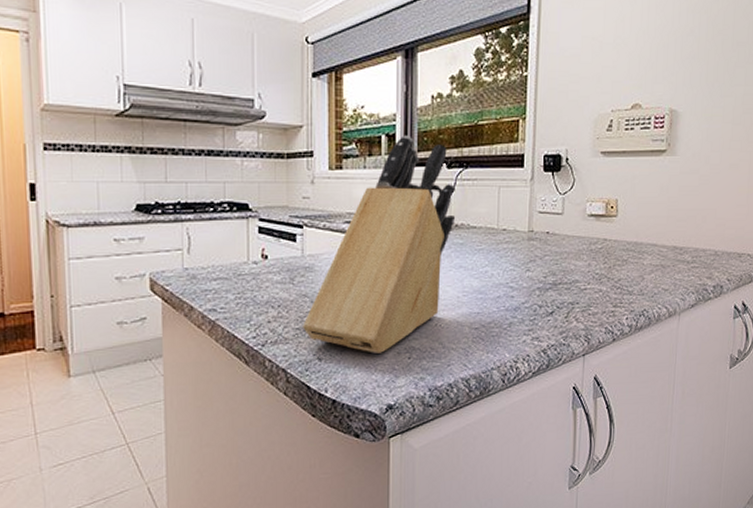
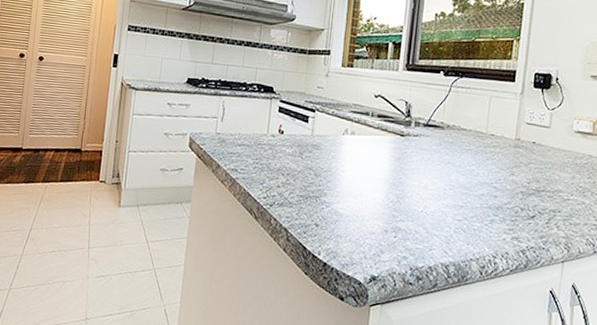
knife block: present [303,135,456,353] -> none [305,44,451,229]

